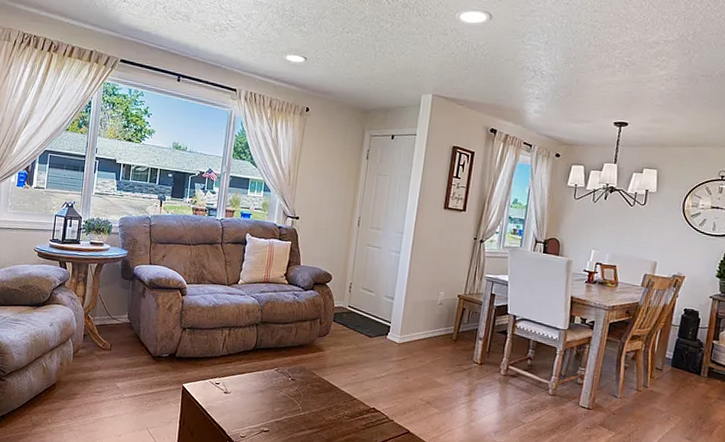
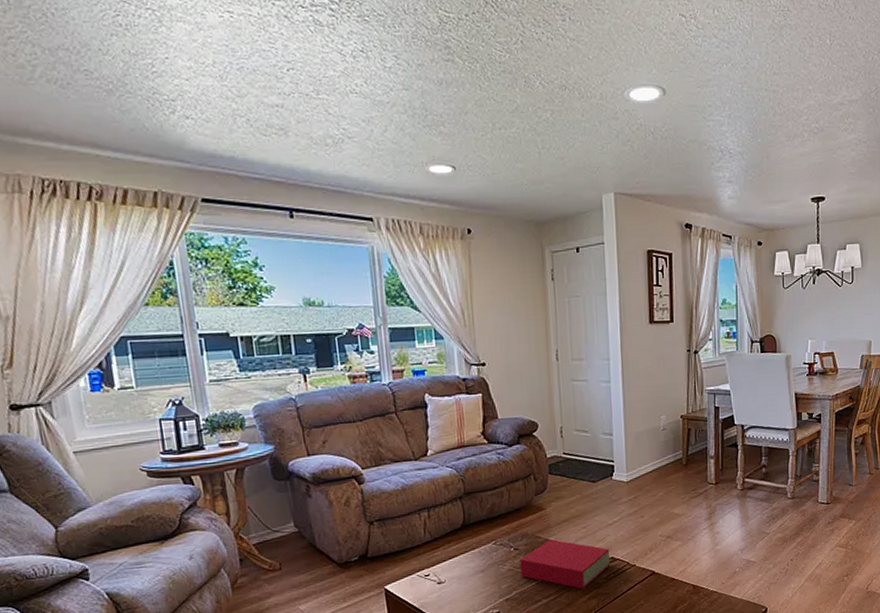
book: none [292,379,373,430] -> present [519,539,611,589]

